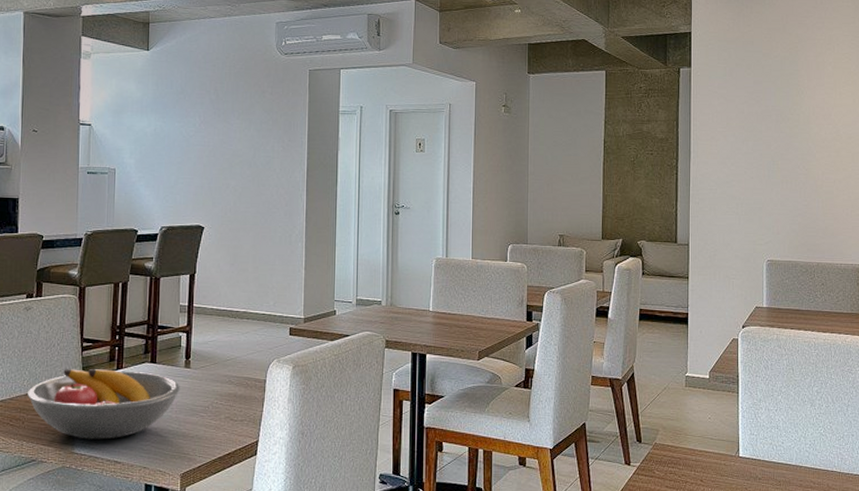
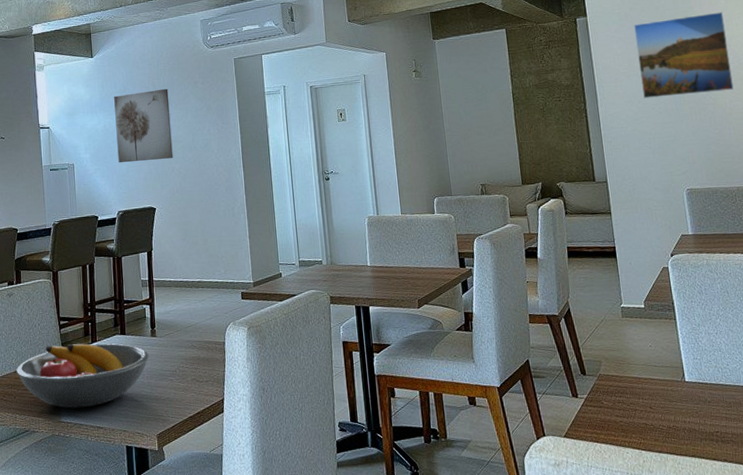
wall art: none [167,94,232,174] -> present [114,88,173,163]
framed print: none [738,78,828,162] -> present [634,12,734,98]

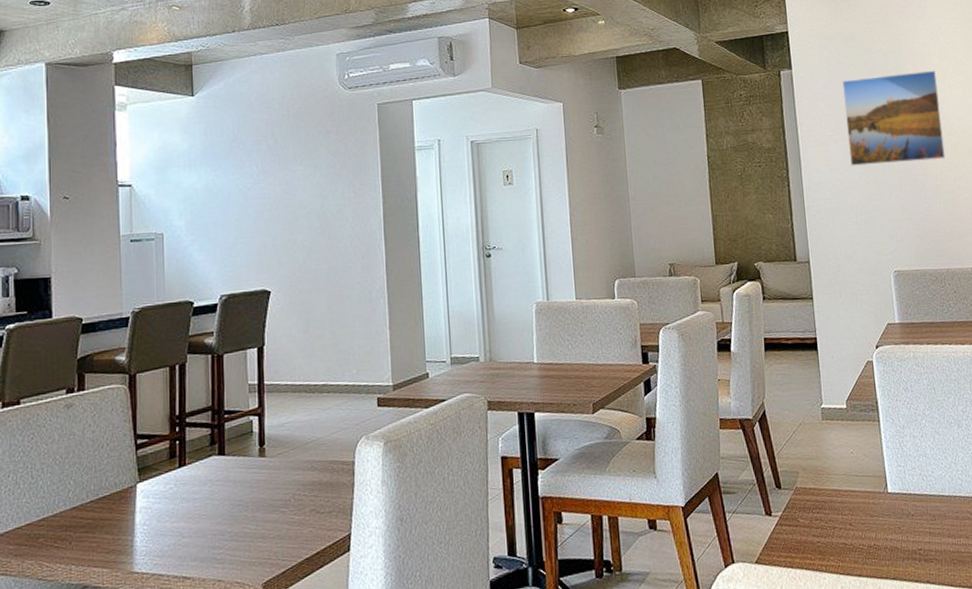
fruit bowl: present [16,343,149,409] -> none [74,467,255,555]
wall art: present [114,88,173,163] -> none [220,138,296,233]

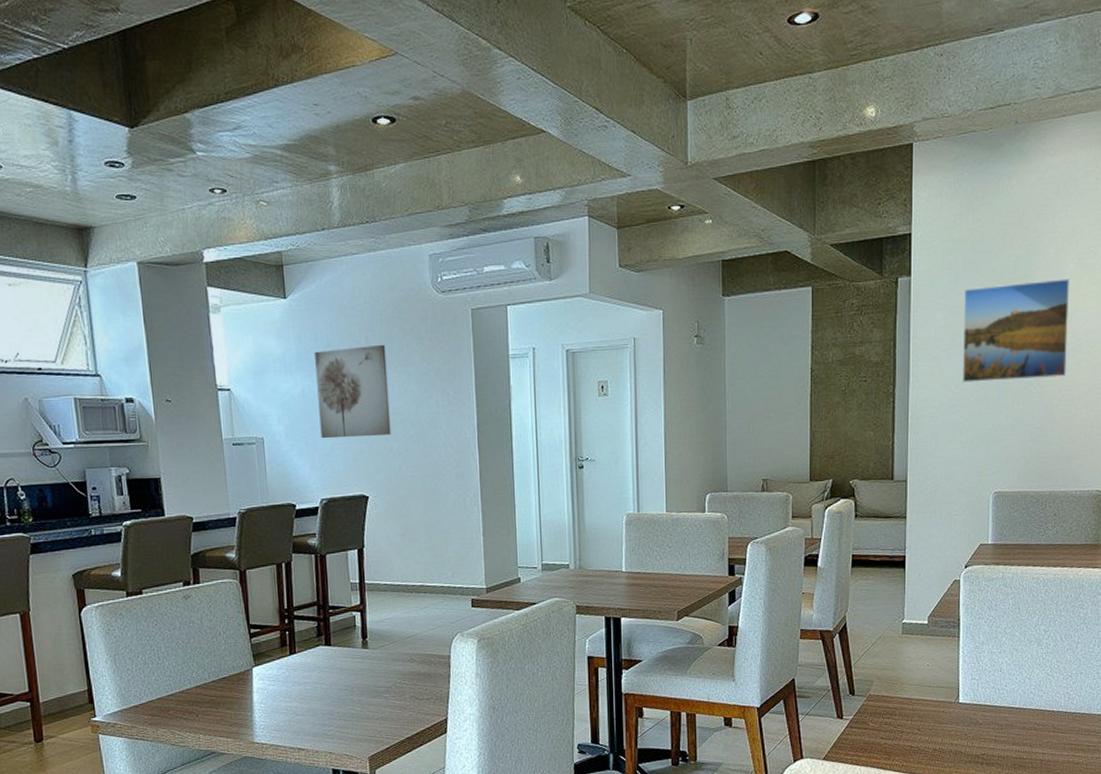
wall art: none [220,138,296,233] -> present [315,344,391,439]

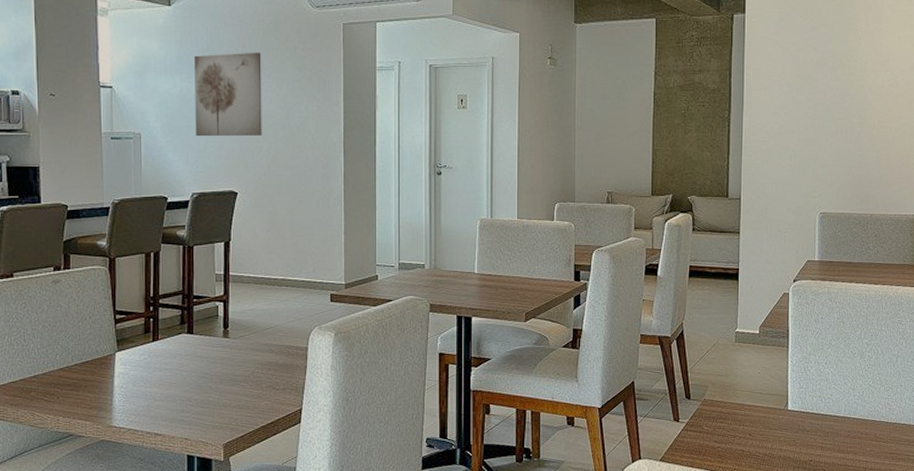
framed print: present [963,278,1069,382] -> none [792,22,887,111]

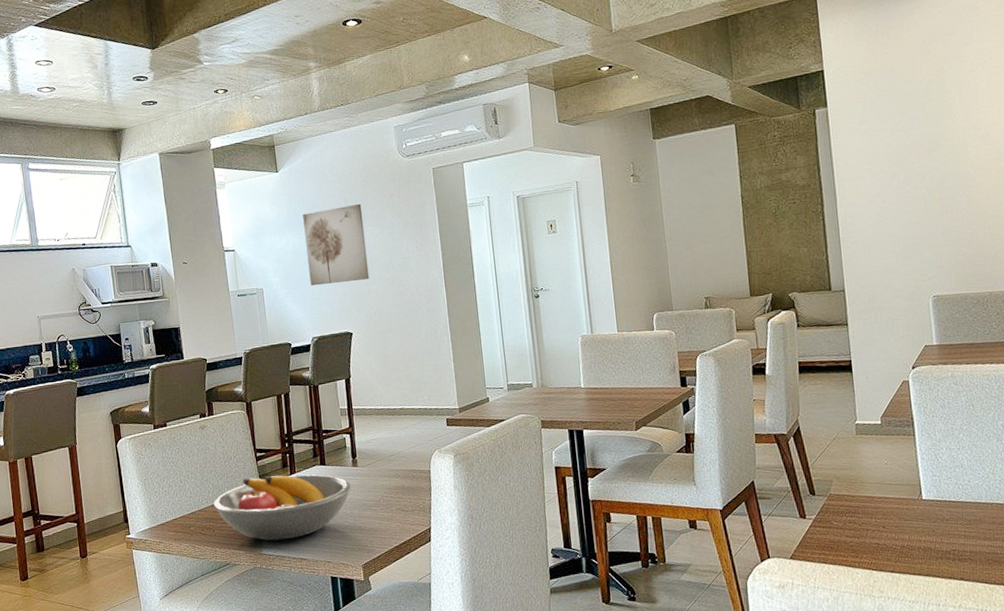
fruit bowl: none [61,341,219,413] -> present [214,474,351,541]

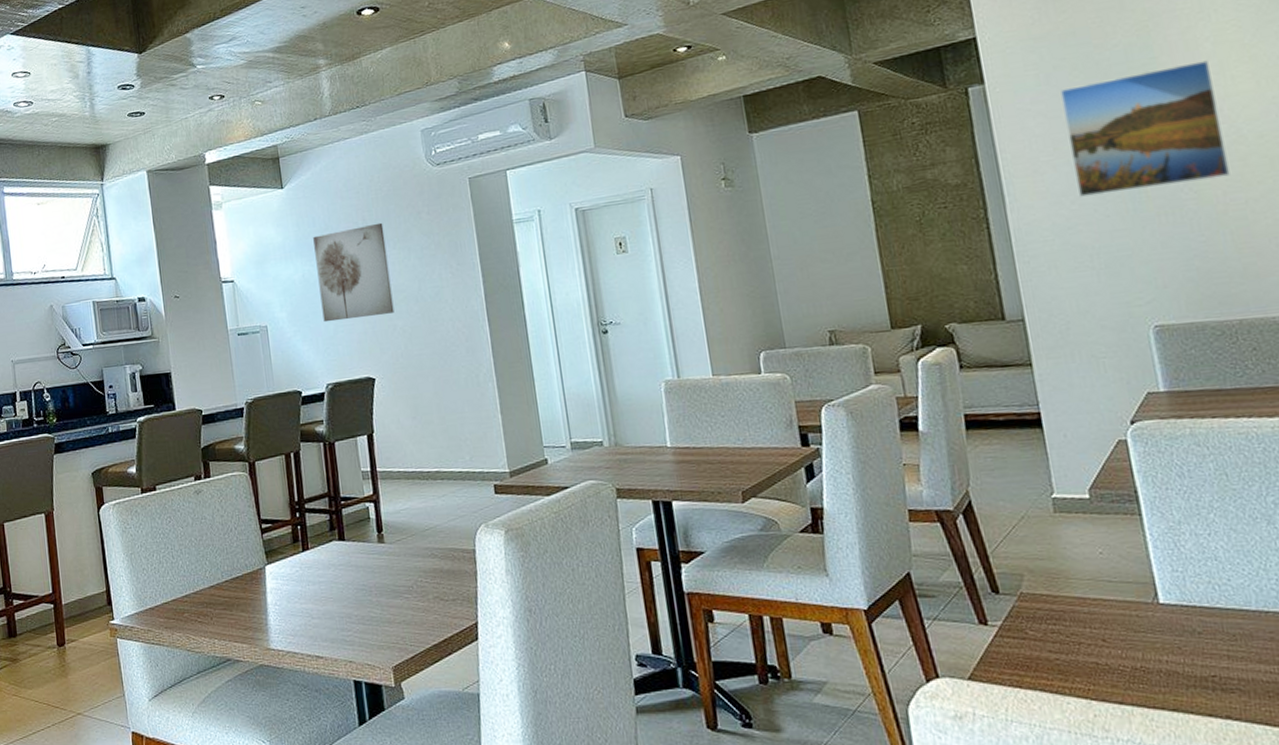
fruit bowl: present [214,474,351,541] -> none [211,551,377,633]
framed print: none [881,96,991,197] -> present [1060,60,1230,197]

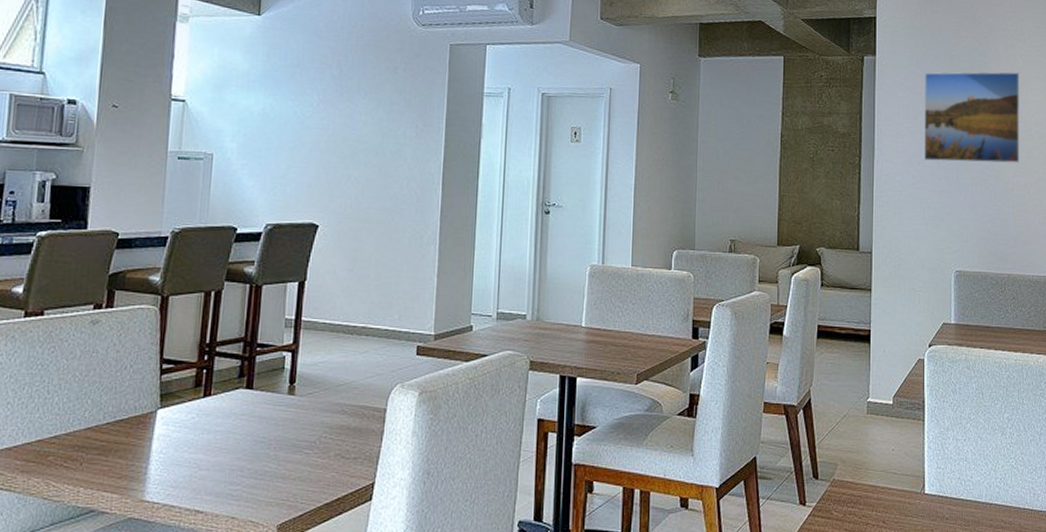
wall art: present [313,222,395,323] -> none [276,70,358,163]

